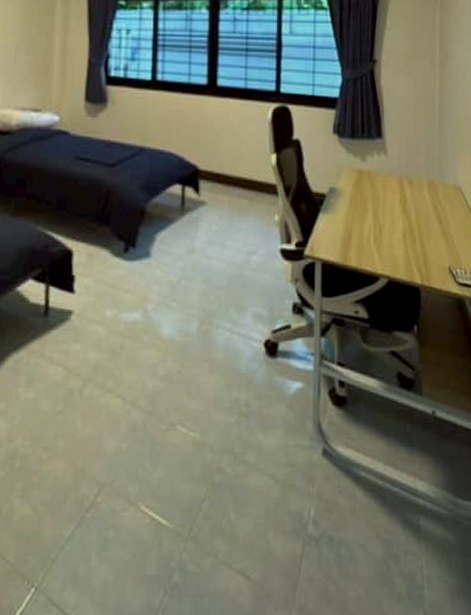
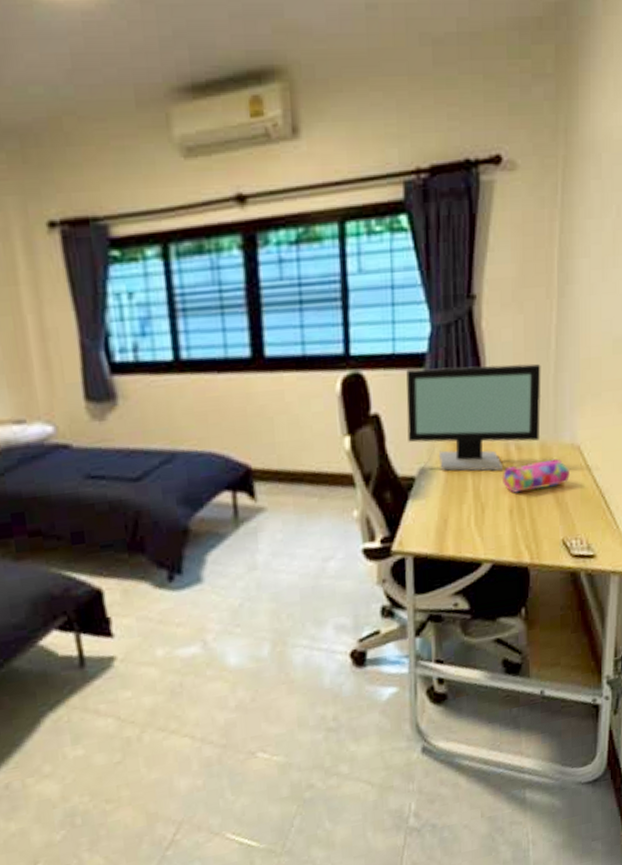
computer monitor: none [321,109,428,199] -> present [406,363,541,471]
pencil case: none [396,195,454,220] -> present [501,458,571,493]

